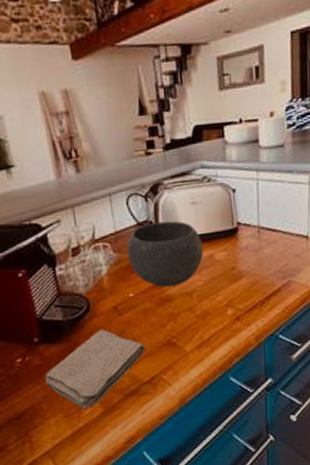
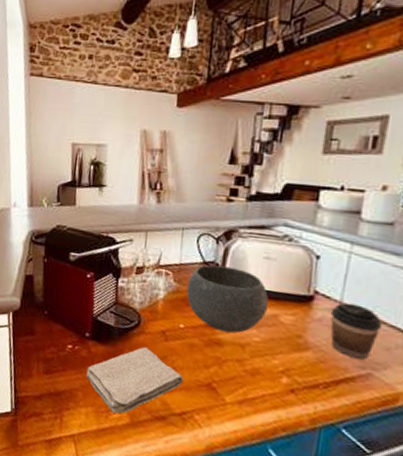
coffee cup: none [252,224,291,273] -> present [330,302,383,360]

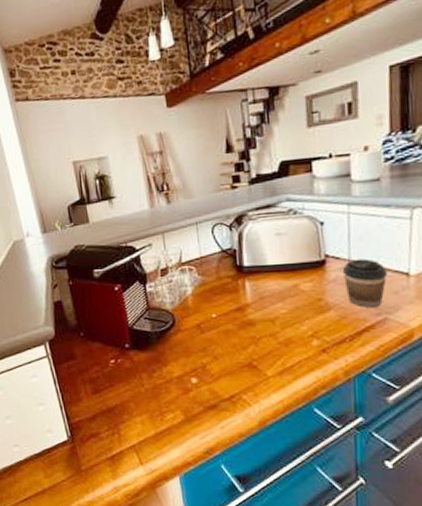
washcloth: present [86,347,184,414] -> none [134,344,226,414]
bowl: present [186,264,269,333] -> none [210,249,287,312]

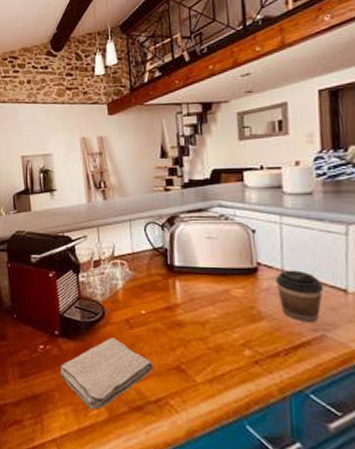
washcloth: none [134,344,226,414] -> present [61,337,153,410]

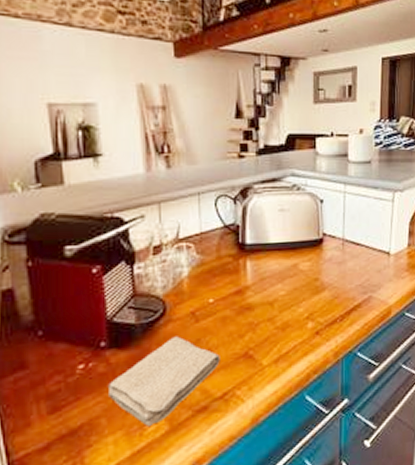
coffee cup: present [275,270,324,322] -> none [337,238,374,287]

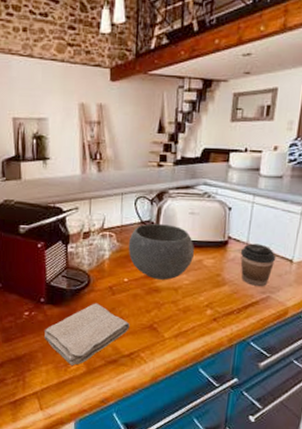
bowl: none [211,226,288,295] -> present [128,223,194,280]
coffee cup: none [337,238,374,287] -> present [240,243,276,286]

